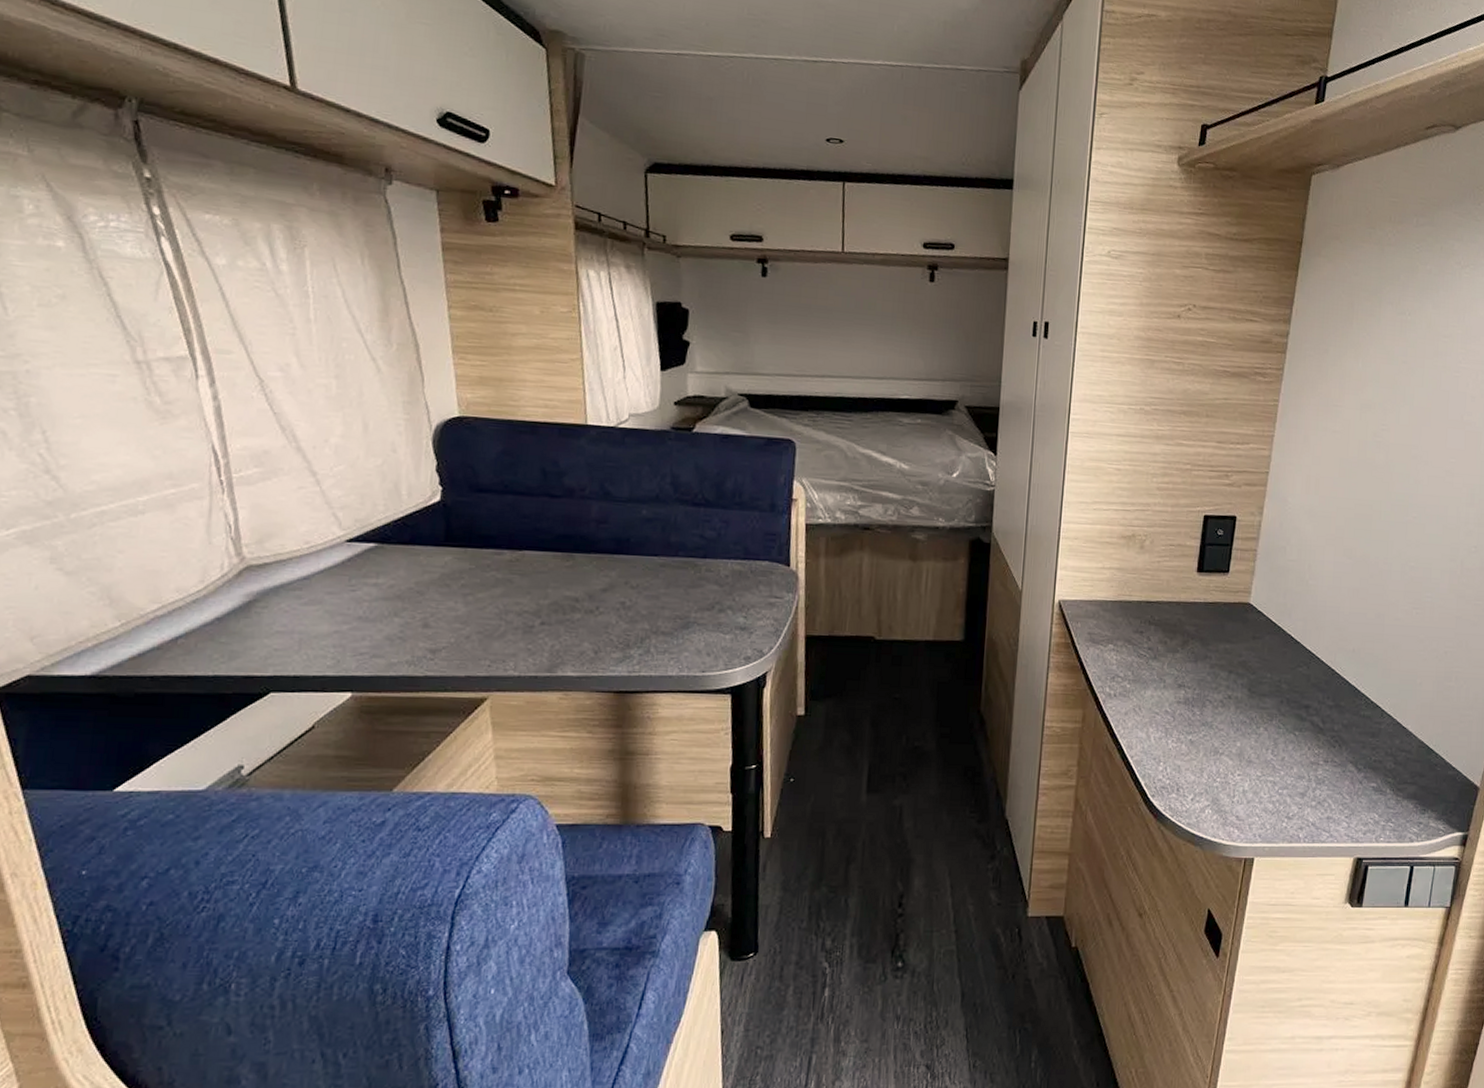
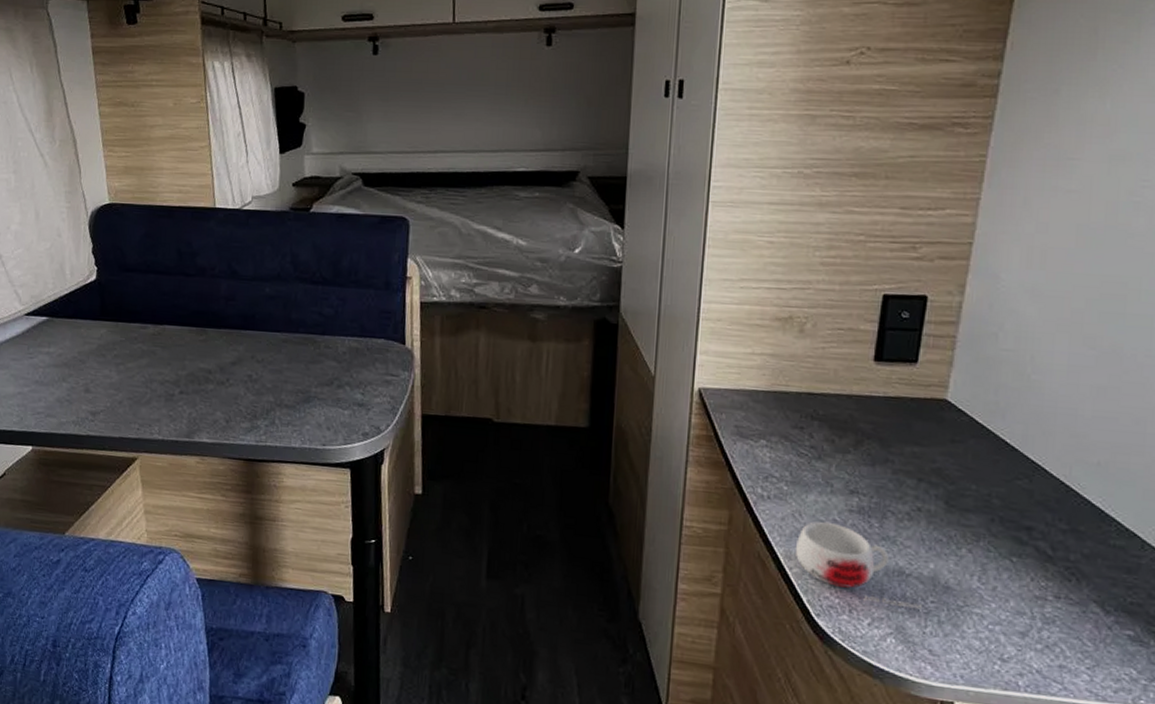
mug: none [1135,713,1231,783] -> present [795,521,922,610]

